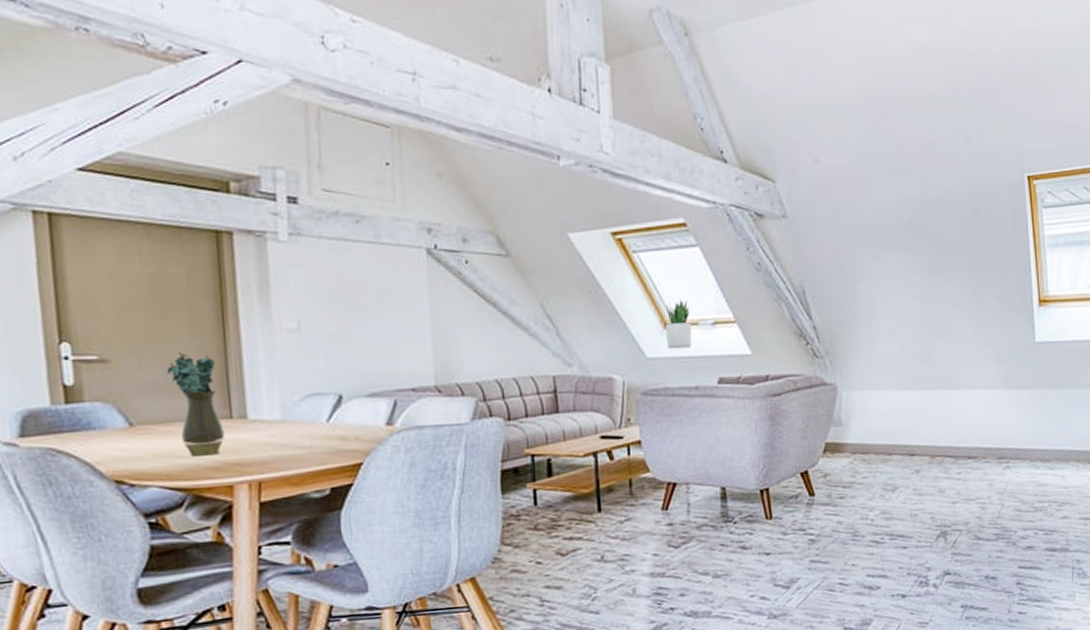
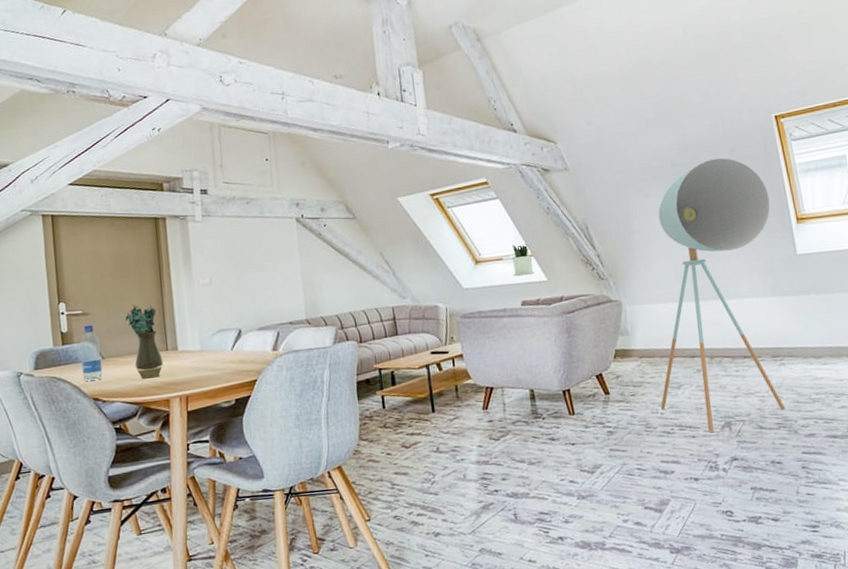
bottle: none [94,376,131,458] -> present [80,325,103,382]
planter: present [666,300,692,350] -> none [476,241,498,281]
planter: none [710,306,738,347] -> present [512,244,536,277]
floor lamp: none [871,220,1012,544] -> present [658,158,785,433]

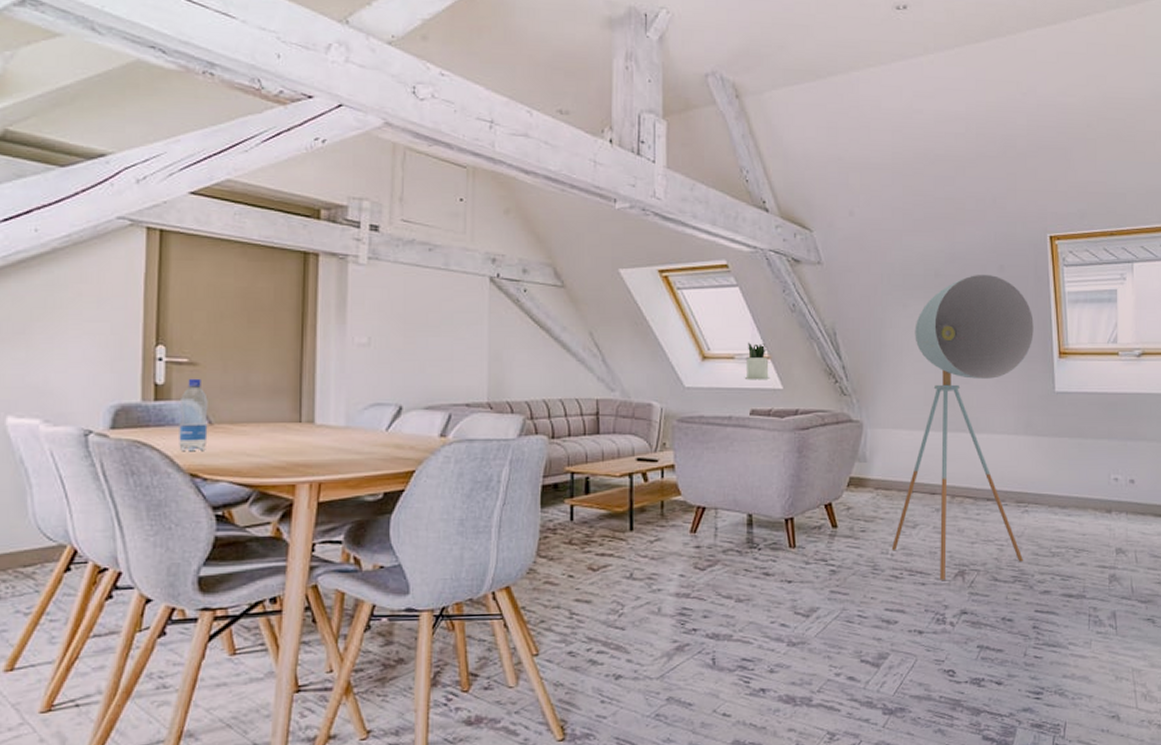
vase: present [125,304,164,379] -> none [247,358,293,456]

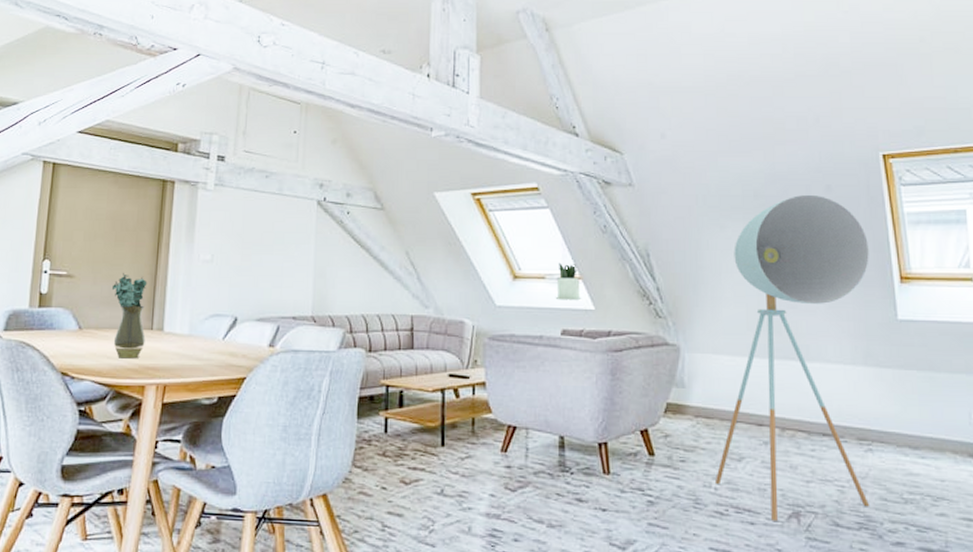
bottle: present [179,378,208,452] -> none [54,289,80,353]
vase: none [247,358,293,456] -> present [111,272,147,359]

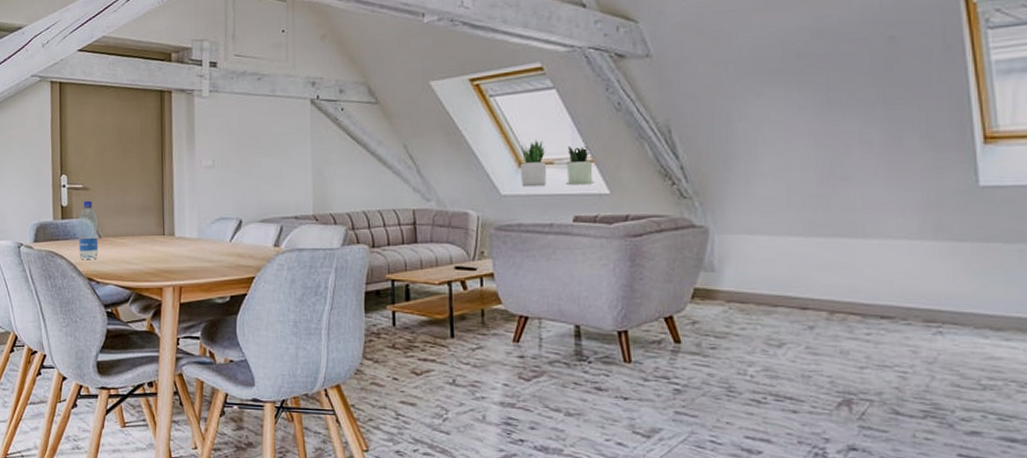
bottle: none [54,289,80,353] -> present [79,200,99,260]
vase: present [111,272,147,359] -> none [124,182,159,263]
planter: none [515,255,539,300] -> present [521,140,547,188]
floor lamp: present [714,194,869,523] -> none [750,48,943,411]

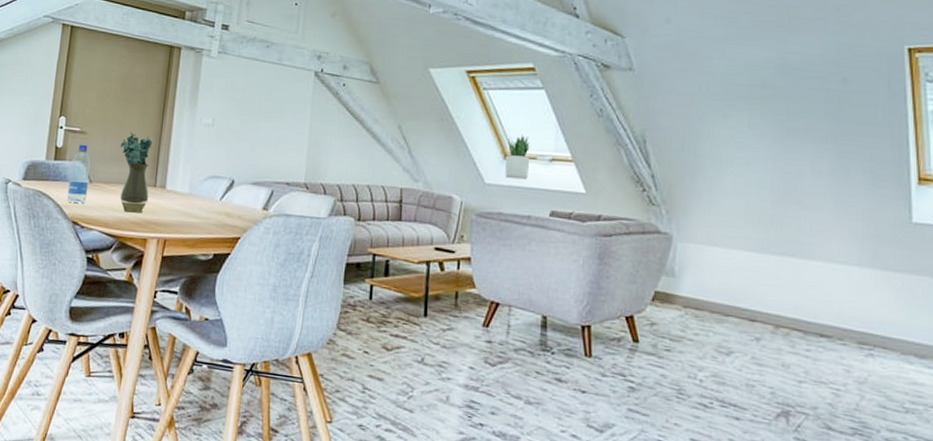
vase: none [124,182,159,263] -> present [119,131,153,213]
planter: present [565,146,595,186] -> none [545,144,573,183]

